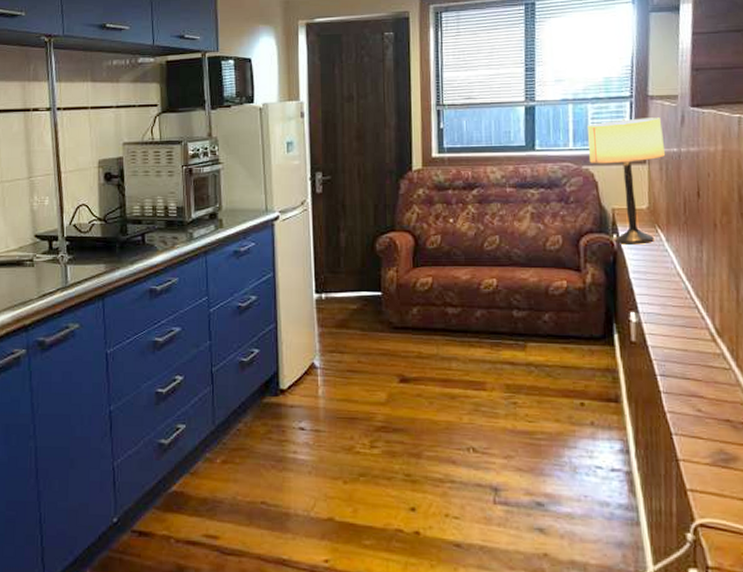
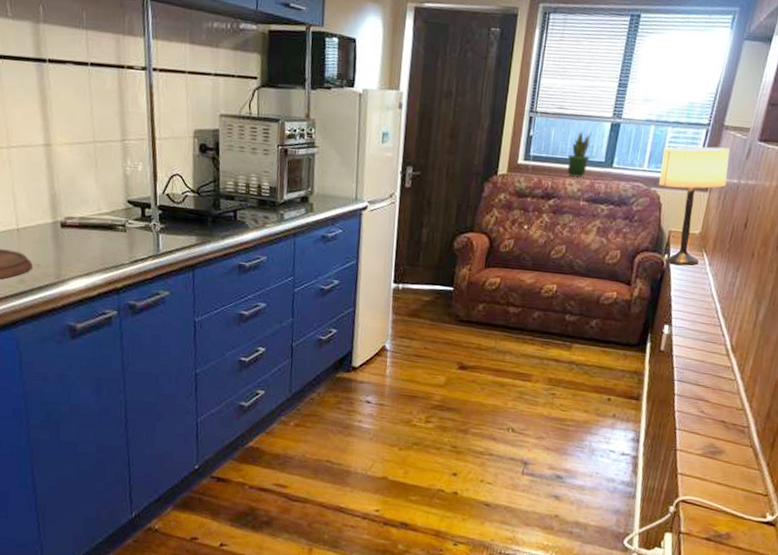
planter: none [484,119,509,164] -> present [567,132,592,177]

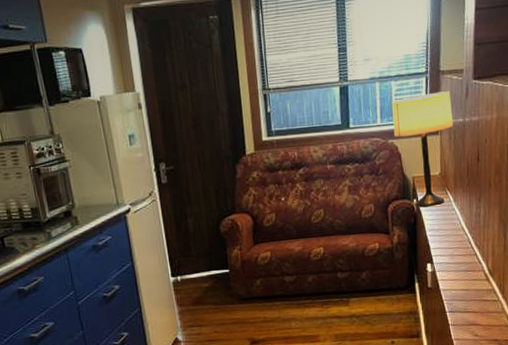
planter: present [567,132,592,177] -> none [307,100,327,144]

